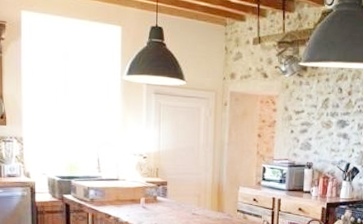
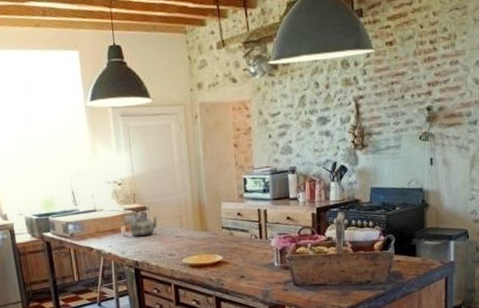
kettle: none [149,182,178,210] -> present [129,207,158,237]

